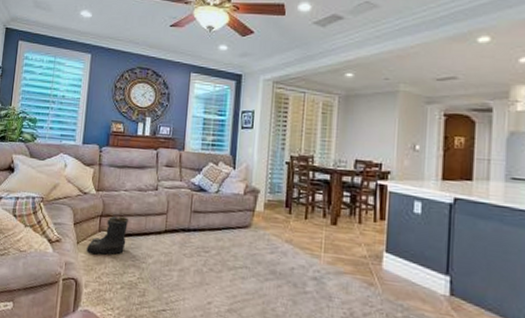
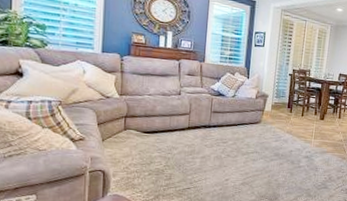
boots: present [86,216,128,255] -> none [112,116,153,150]

